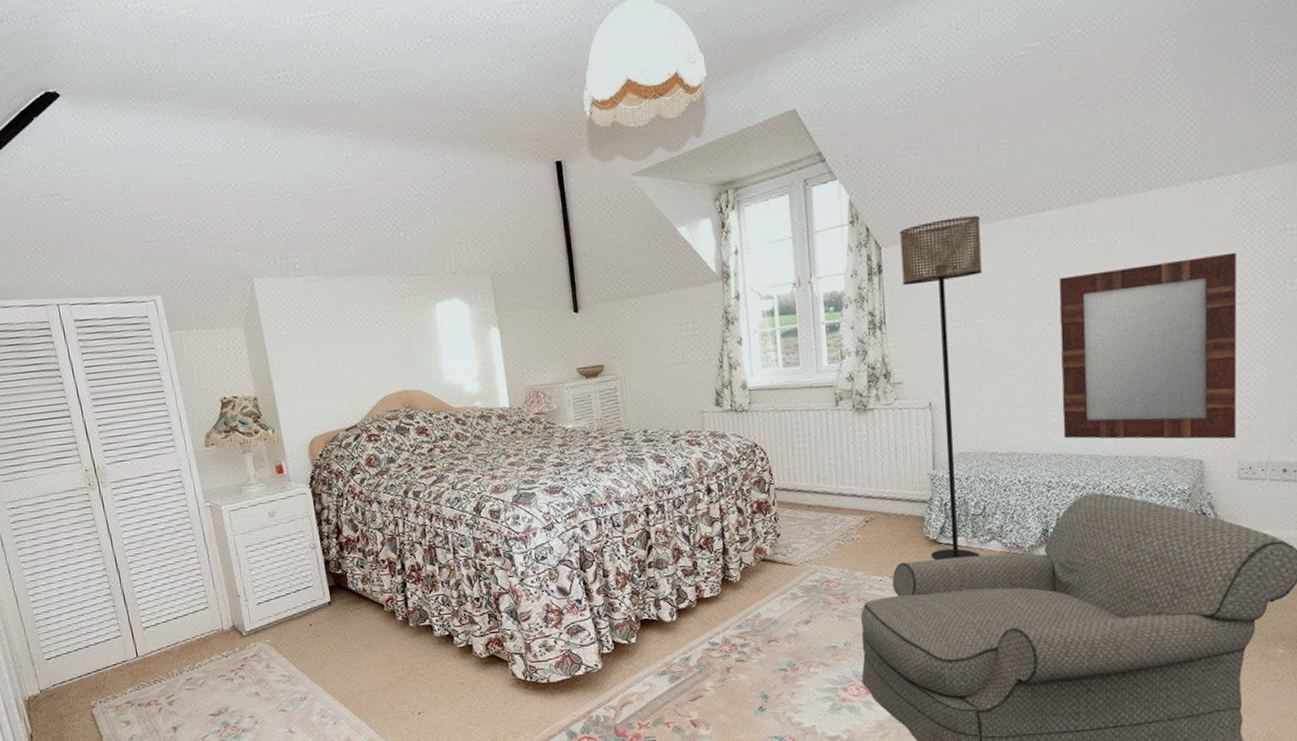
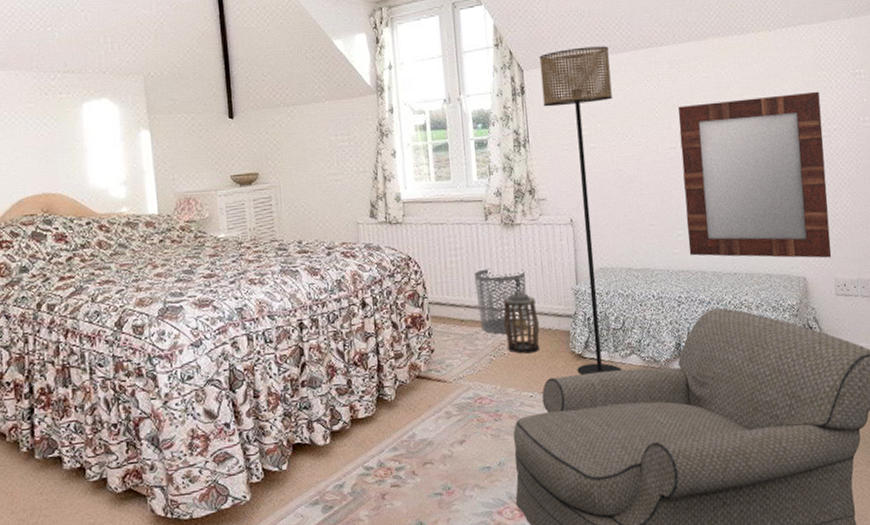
waste bin: none [823,454,878,519] -> present [474,268,527,334]
lantern: none [853,464,892,539] -> present [503,278,540,354]

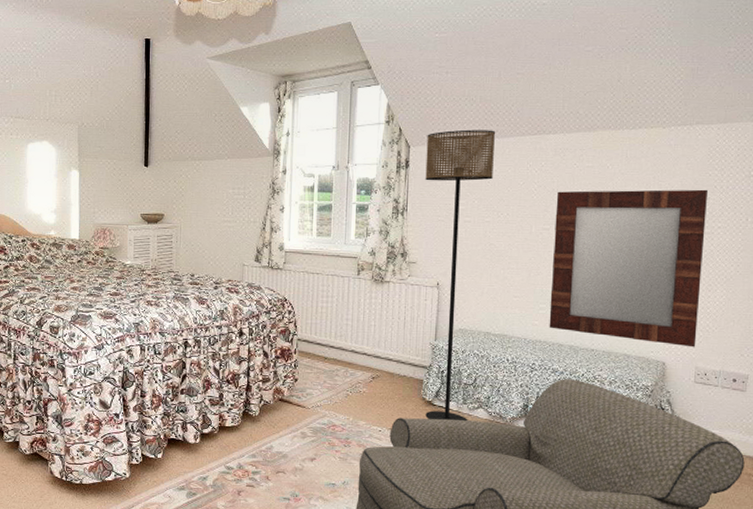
waste bin: present [474,268,527,334] -> none [341,316,388,374]
lantern: present [503,278,540,354] -> none [363,328,396,394]

